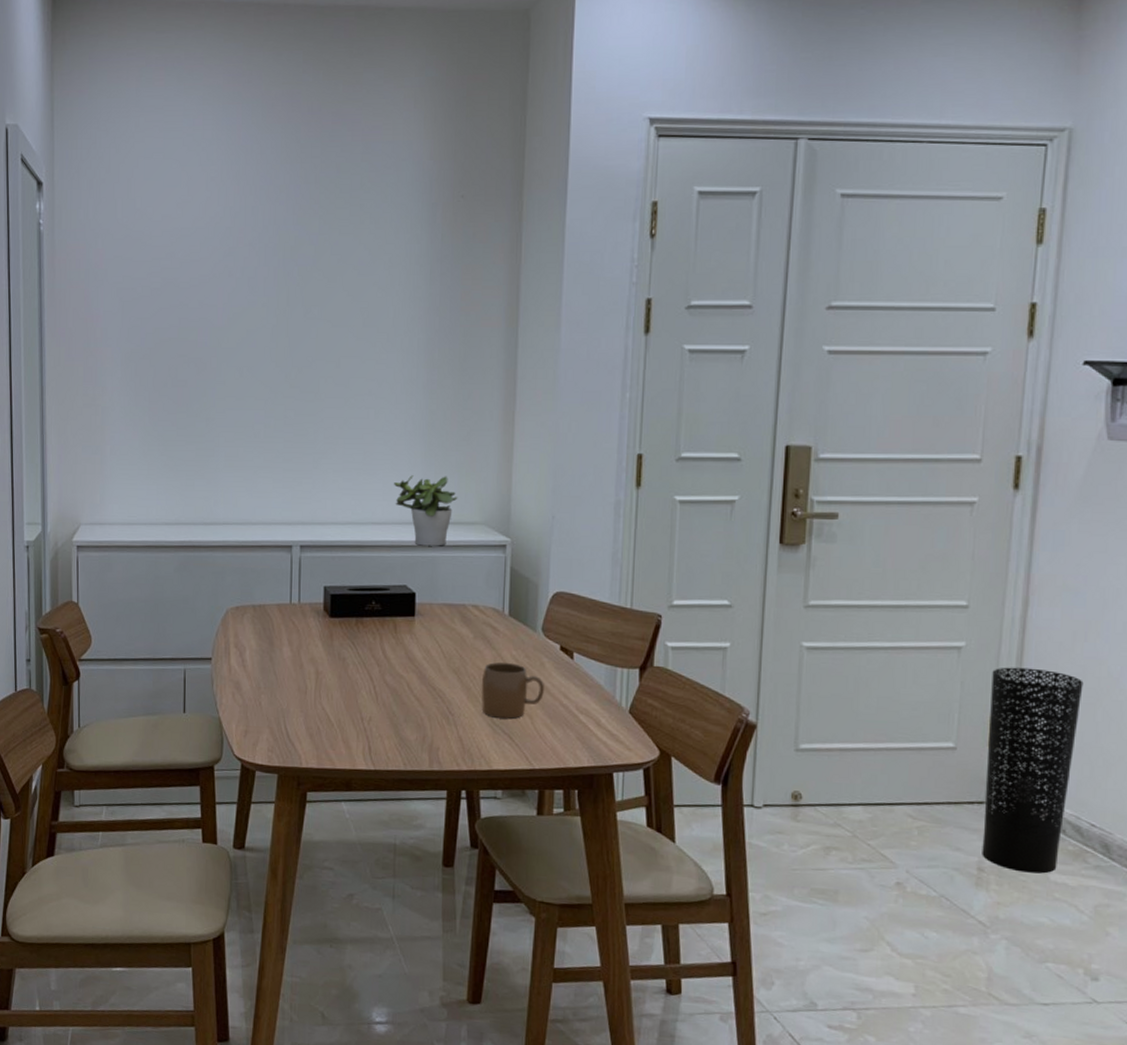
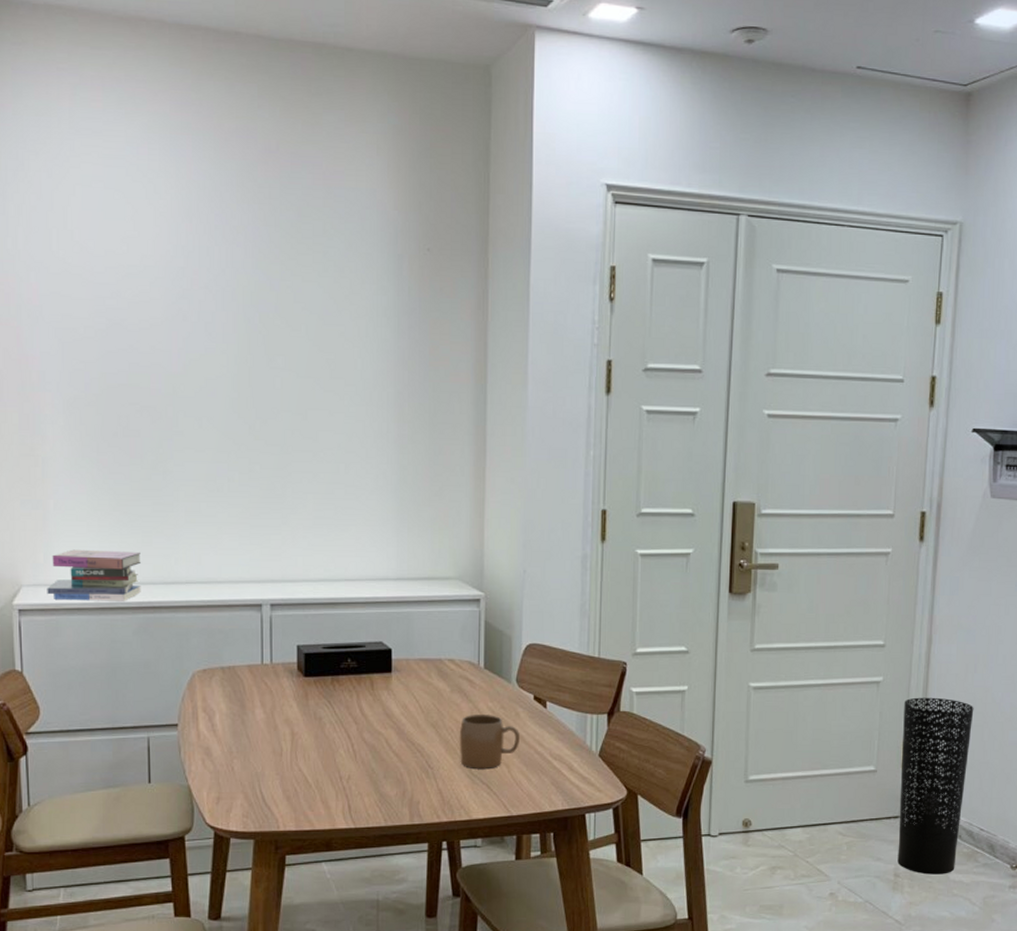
books: none [101,491,184,540] -> present [47,549,141,601]
potted plant: present [394,475,458,546] -> none [367,531,432,602]

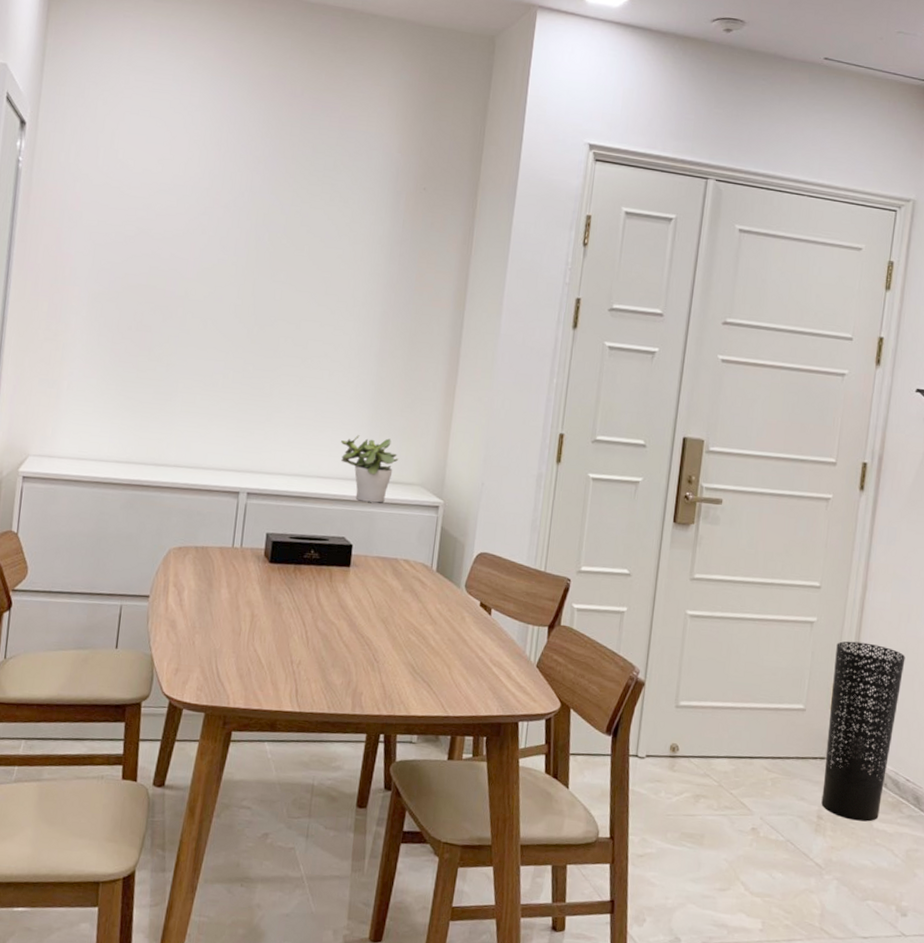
books: present [47,549,141,601] -> none [50,426,137,478]
potted plant: none [367,531,432,602] -> present [340,435,399,503]
mug: present [459,715,520,768] -> none [405,614,463,668]

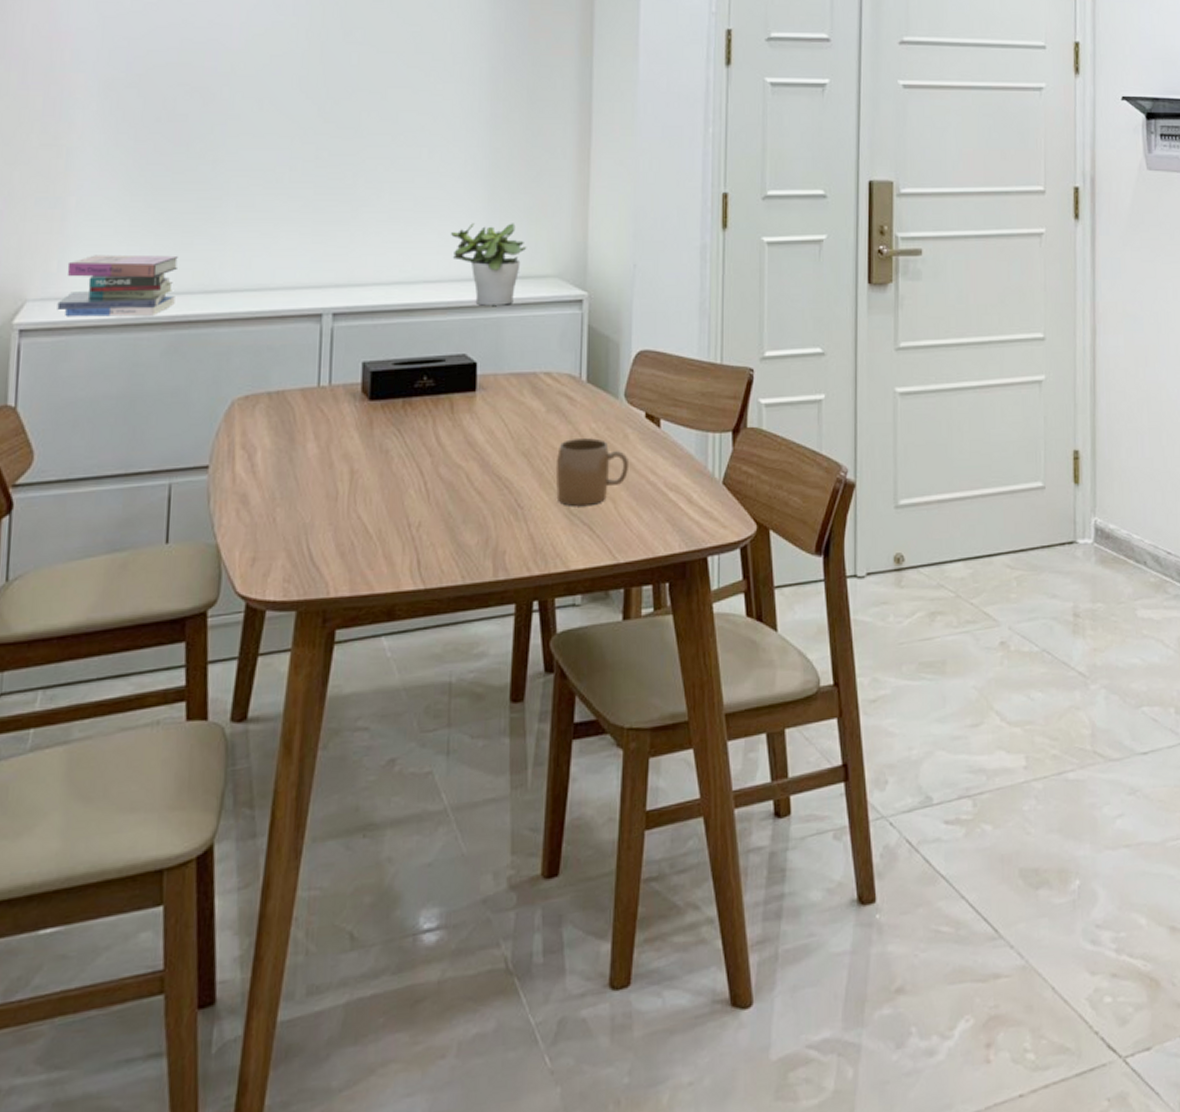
books: none [50,426,137,478] -> present [57,254,178,317]
mug: none [405,614,463,668] -> present [555,438,628,506]
umbrella stand: present [821,641,906,822] -> none [1071,397,1149,612]

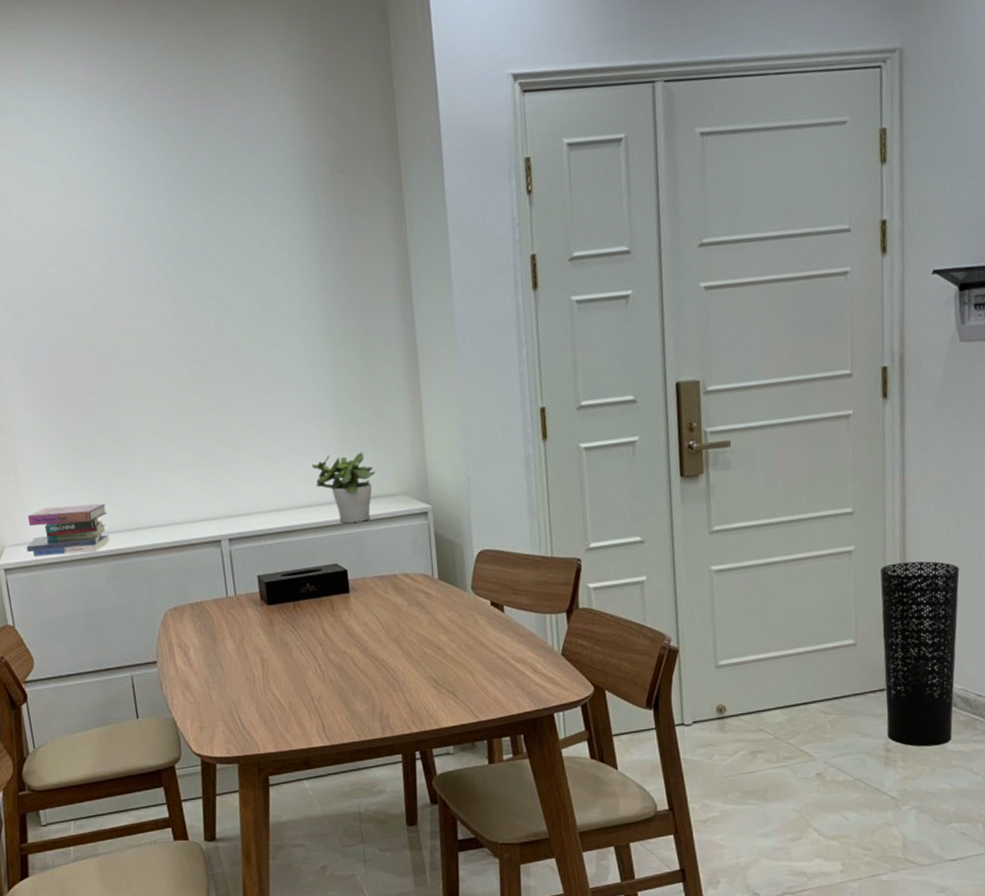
mug: present [555,438,628,506] -> none [421,624,481,678]
umbrella stand: none [1071,397,1149,612] -> present [880,561,960,747]

